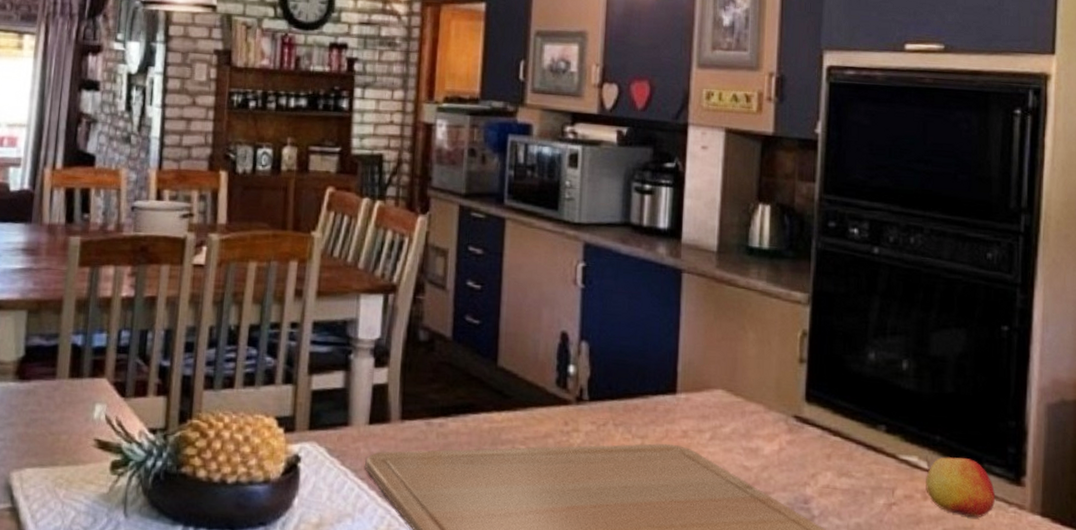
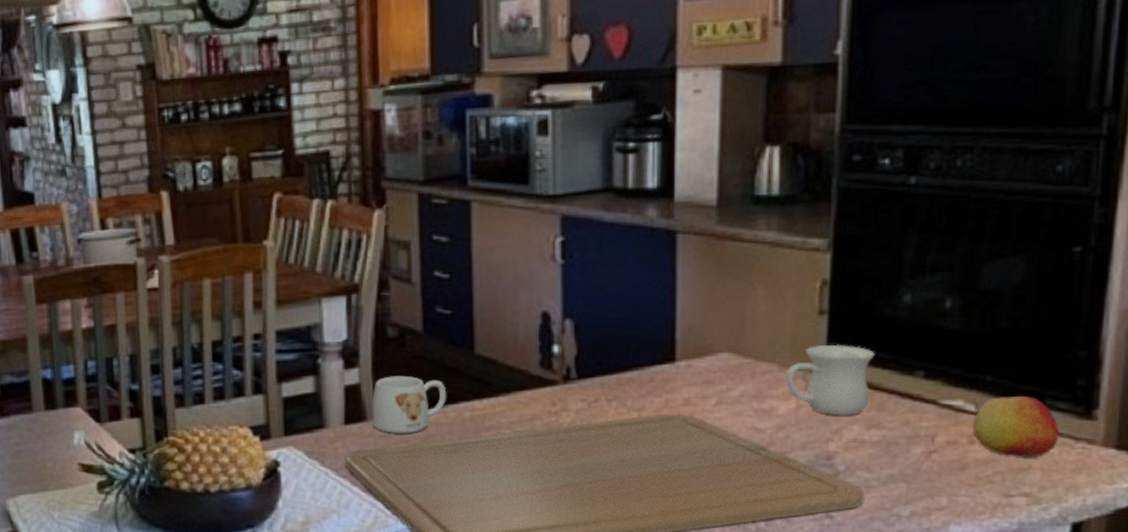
mug: none [395,379,469,440] -> present [372,375,447,433]
mug: none [770,391,845,462] -> present [786,345,875,416]

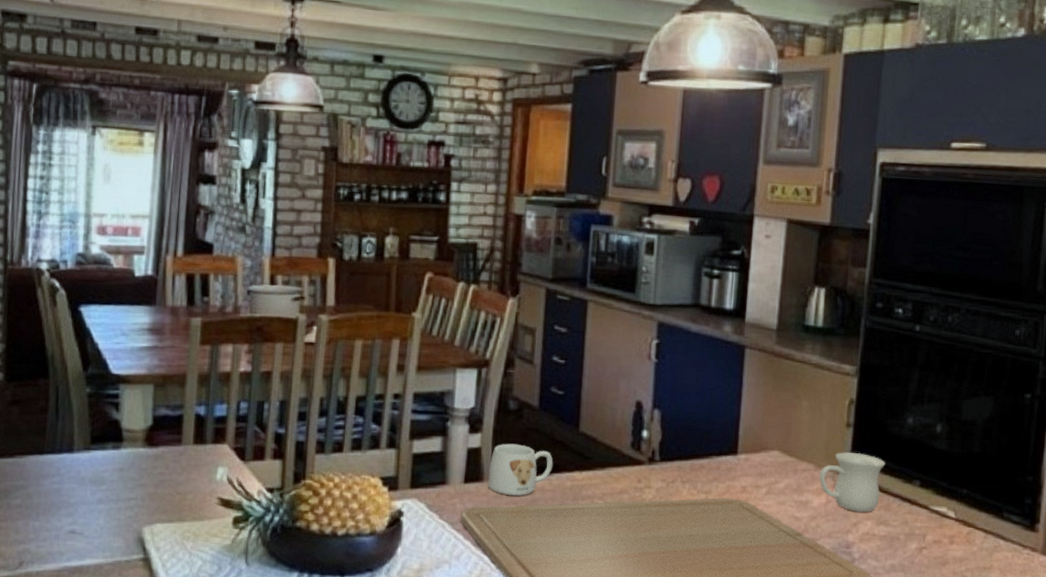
apple: present [973,396,1059,457] -> none [952,507,1012,559]

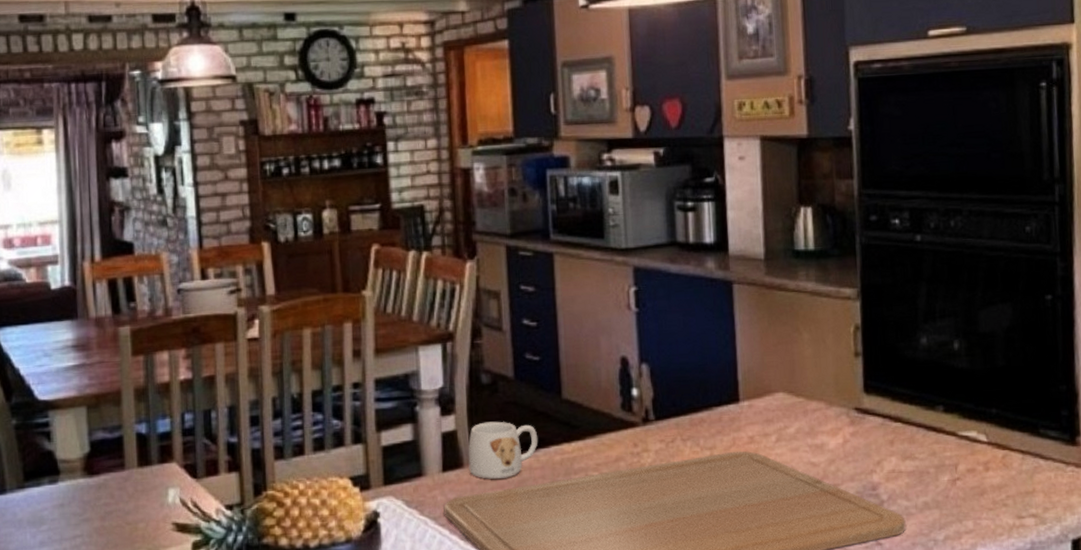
mug: present [819,452,885,513] -> none [832,383,903,449]

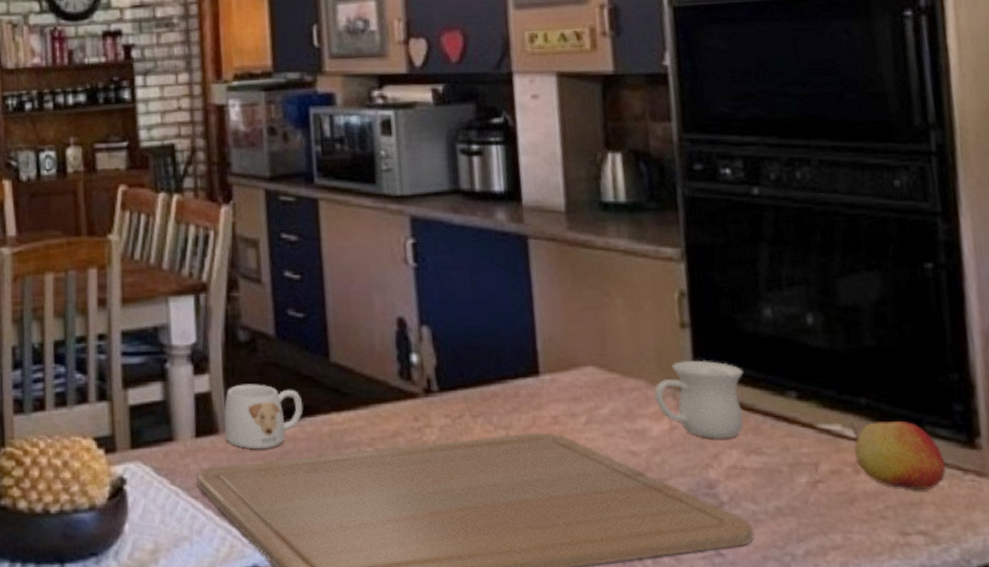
mug: none [832,383,903,449] -> present [654,361,744,439]
apple: none [986,426,1053,481] -> present [854,422,946,490]

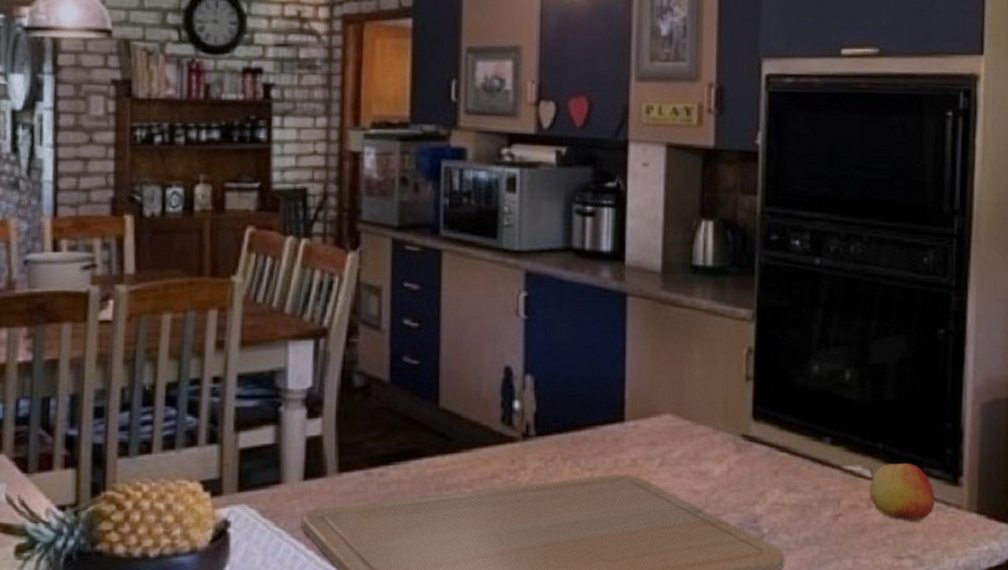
mug: present [224,384,304,449] -> none [332,428,410,491]
mug: present [654,361,744,439] -> none [719,410,791,479]

